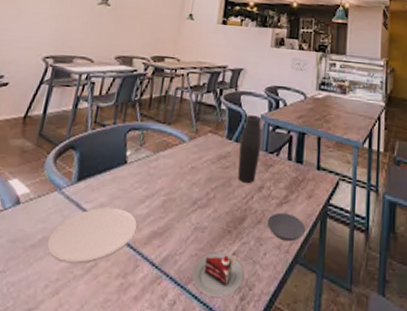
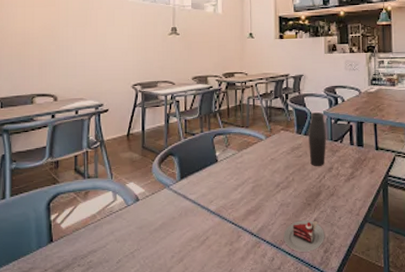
plate: present [47,207,137,264] -> none [167,196,234,239]
saucer: present [267,212,306,242] -> none [338,186,371,207]

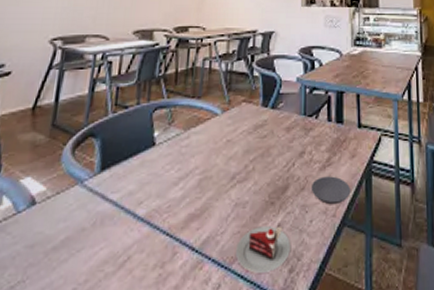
vase: present [308,112,327,166] -> none [276,79,300,150]
saucer: none [338,186,371,207] -> present [311,176,351,205]

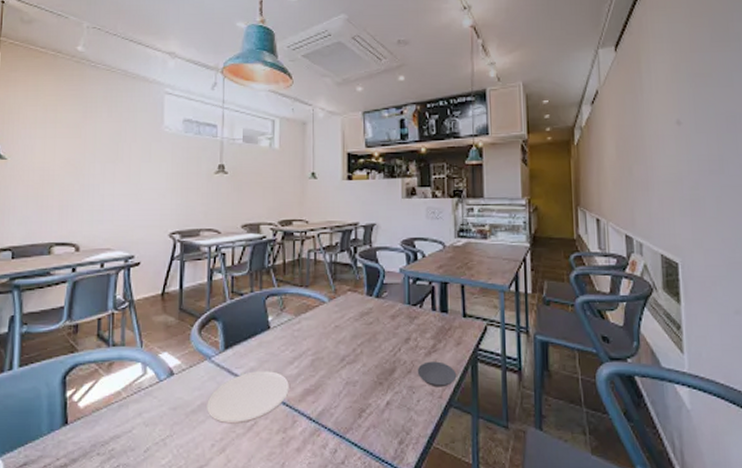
plate: none [71,194,172,262] -> present [207,371,289,424]
cake slice: present [236,226,290,273] -> none [349,403,399,443]

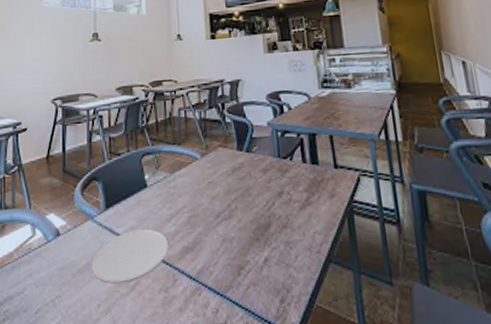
saucer: present [417,361,457,388] -> none [292,215,334,242]

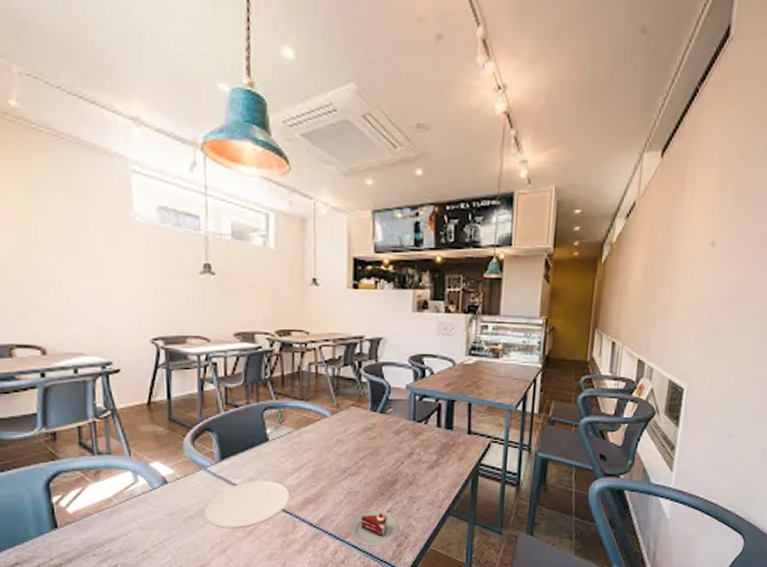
cake slice: none [229,260,279,301] -> present [350,511,399,545]

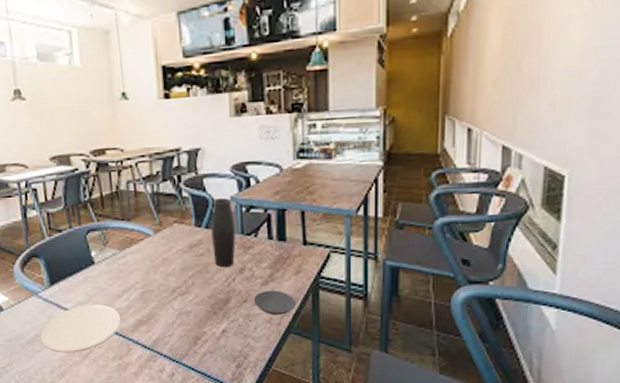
cake slice: present [350,511,399,545] -> none [185,331,236,367]
vase: none [385,386,409,450] -> present [211,198,236,267]
saucer: none [418,474,457,498] -> present [253,290,297,315]

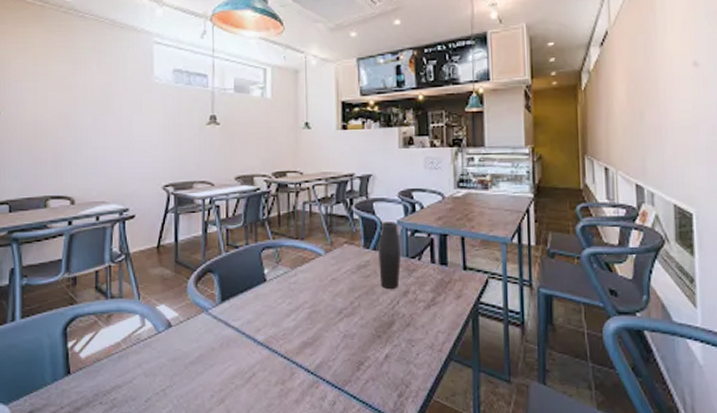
plate: present [40,304,121,353] -> none [205,324,287,375]
saucer: present [253,290,297,315] -> none [416,315,457,341]

